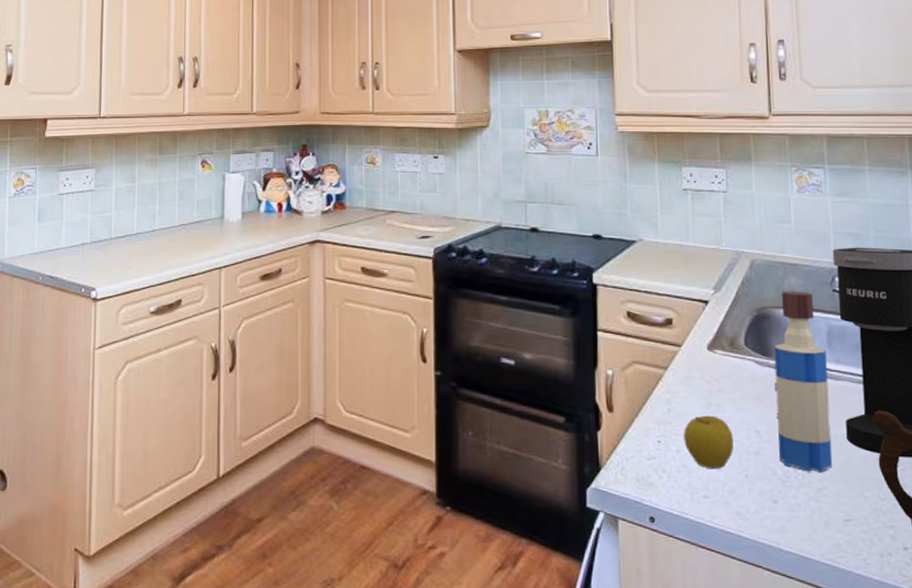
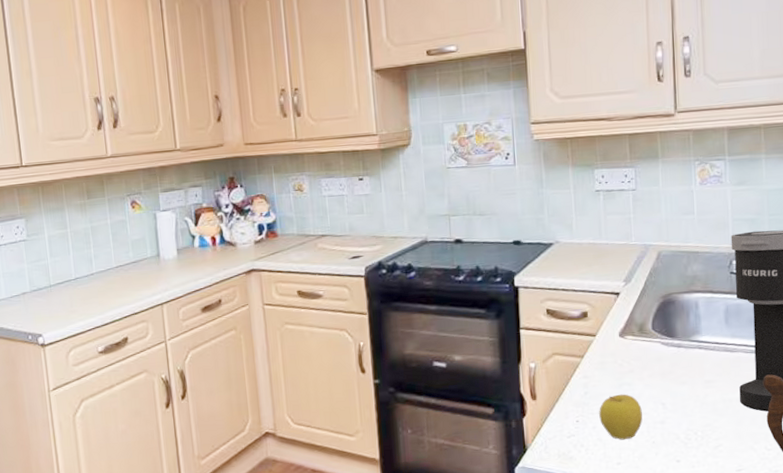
tequila bottle: present [774,292,833,472] -> none [678,276,728,434]

